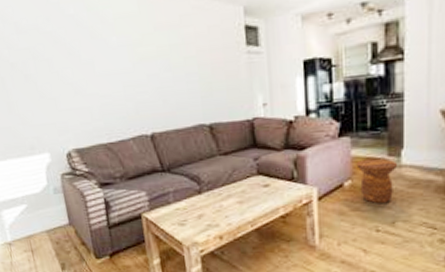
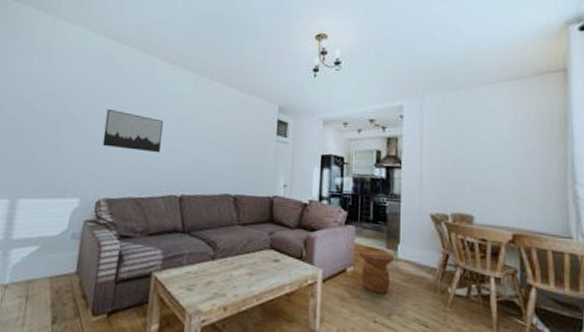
wall art: none [46,48,118,94] -> present [102,108,163,153]

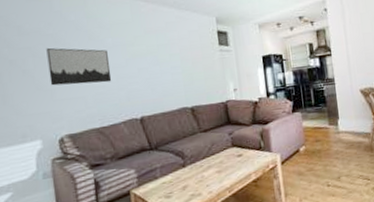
side table: present [359,248,394,294] -> none [307,127,336,163]

